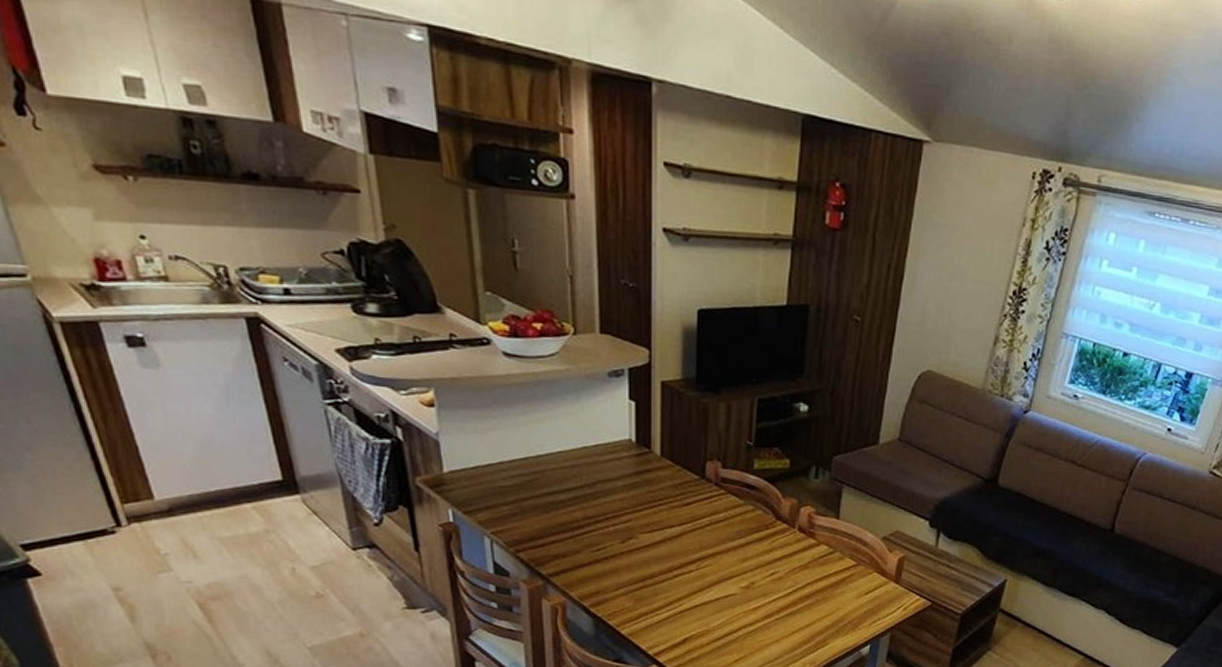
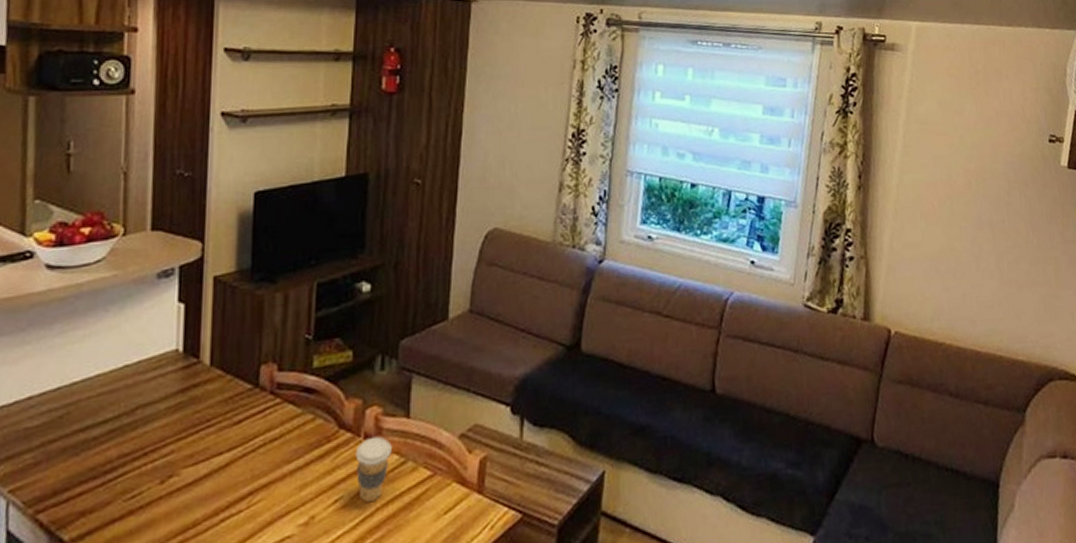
coffee cup: none [790,529,822,579] -> present [355,436,392,503]

